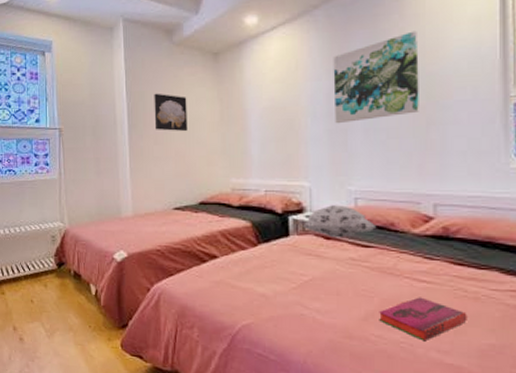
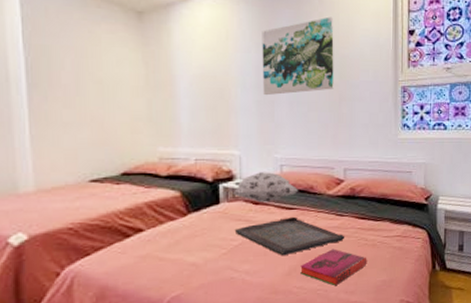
wall art: present [154,93,188,132] -> none [62,48,106,96]
serving tray: none [304,255,437,299] -> present [234,216,345,256]

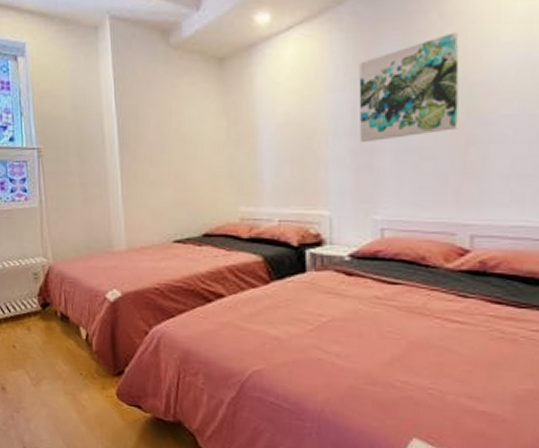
decorative pillow: present [233,172,298,202] -> none [321,237,404,273]
serving tray: present [234,216,345,256] -> none [323,293,471,341]
hardback book: present [300,249,367,286] -> none [405,339,504,387]

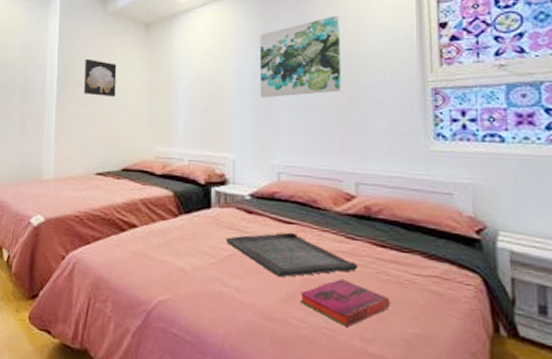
wall art: none [148,106,189,153] -> present [83,58,117,98]
serving tray: none [323,293,471,341] -> present [225,232,359,278]
hardback book: none [405,339,504,387] -> present [300,278,391,328]

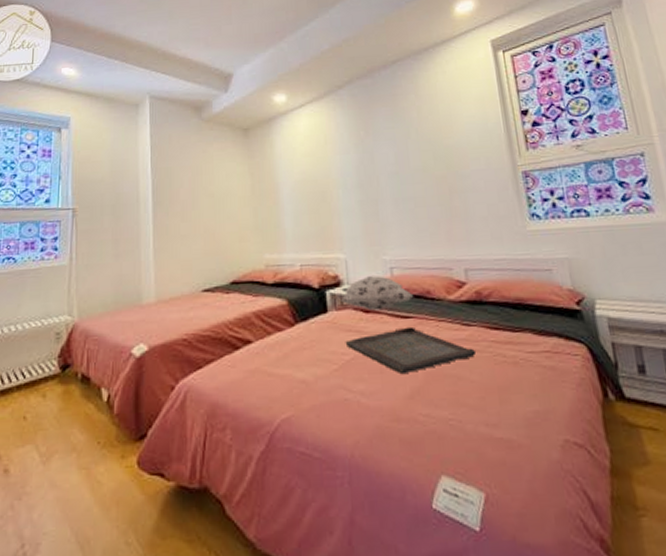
wall art: present [83,58,117,98] -> none [181,168,217,208]
decorative pillow: none [225,178,298,211] -> present [340,276,413,310]
wall art: present [259,15,341,99] -> none [359,109,442,195]
hardback book: present [300,278,391,328] -> none [424,367,510,416]

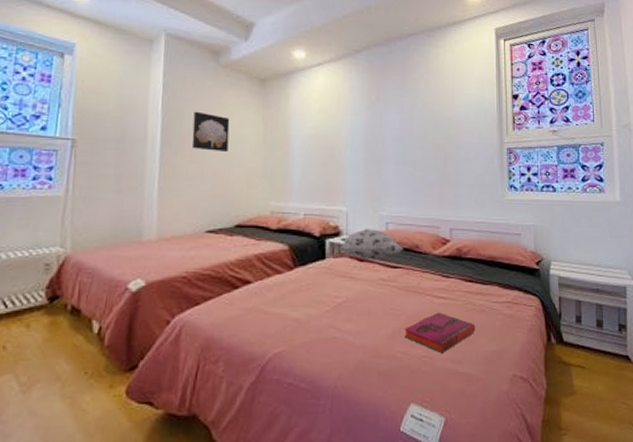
wall art: none [181,168,217,208] -> present [191,111,230,153]
serving tray: present [345,326,477,375] -> none [339,276,452,317]
hardback book: none [424,367,510,416] -> present [404,312,476,354]

